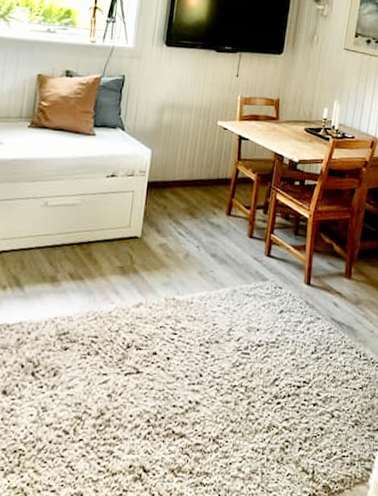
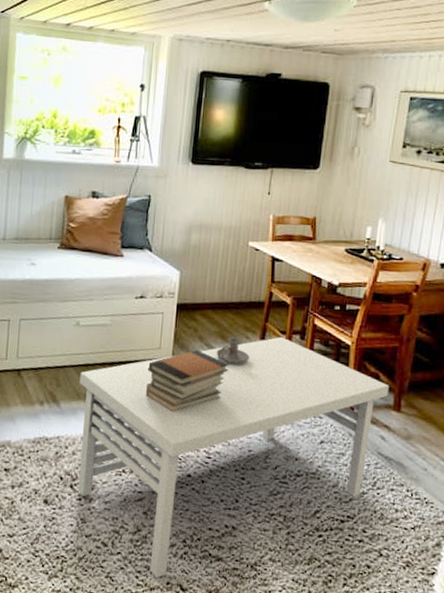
coffee table: none [39,211,342,462] -> present [77,336,390,578]
book stack: none [114,227,197,291] -> present [146,350,229,413]
candle holder: none [184,214,216,240] -> present [216,337,250,364]

